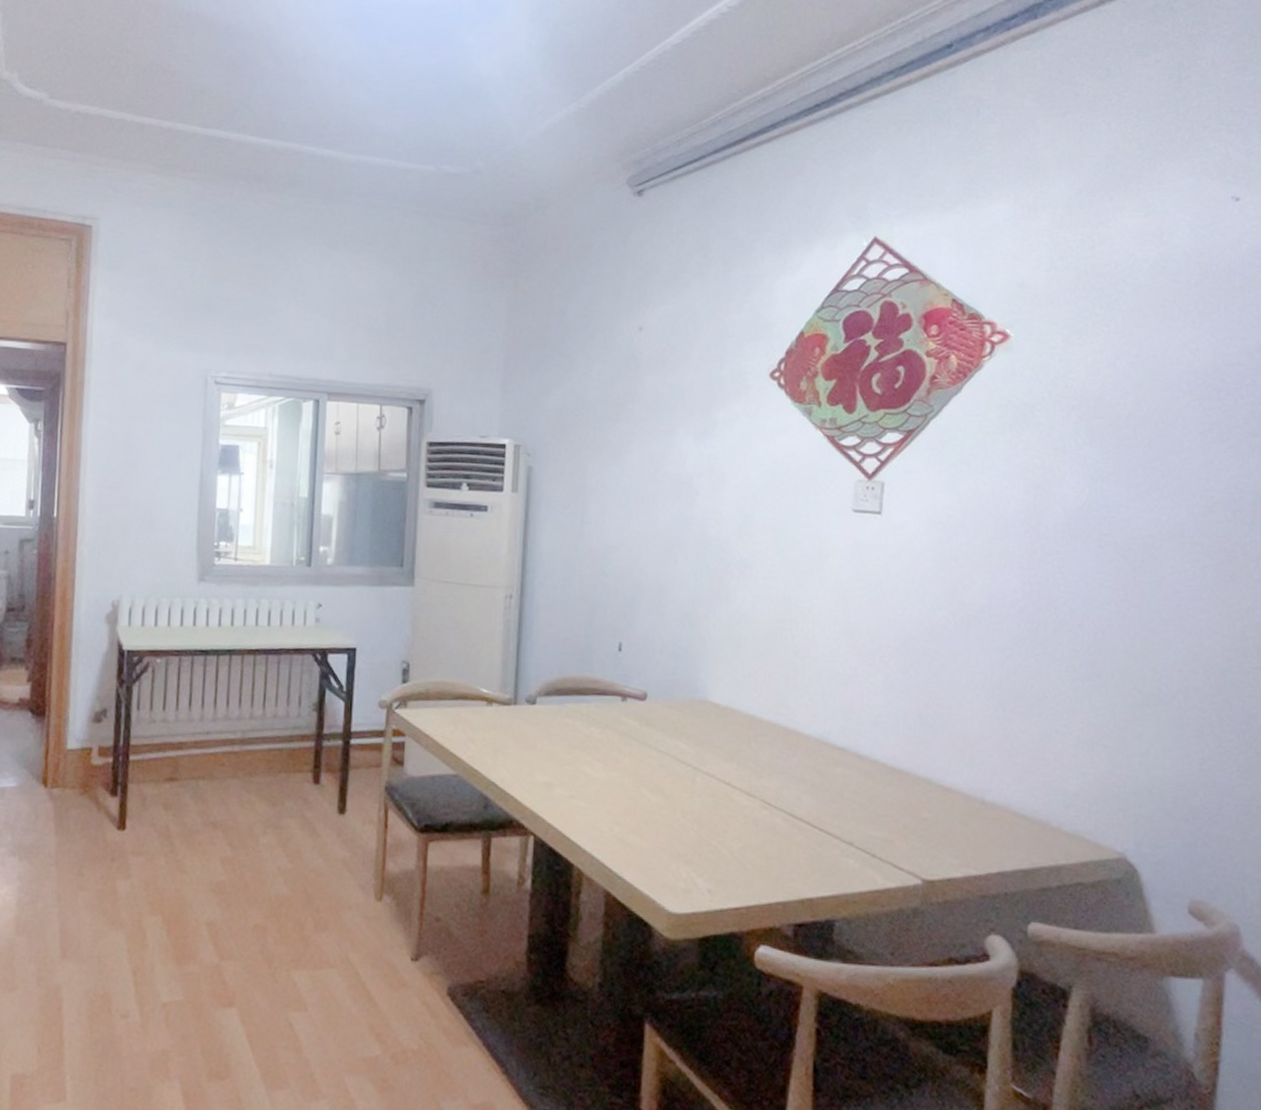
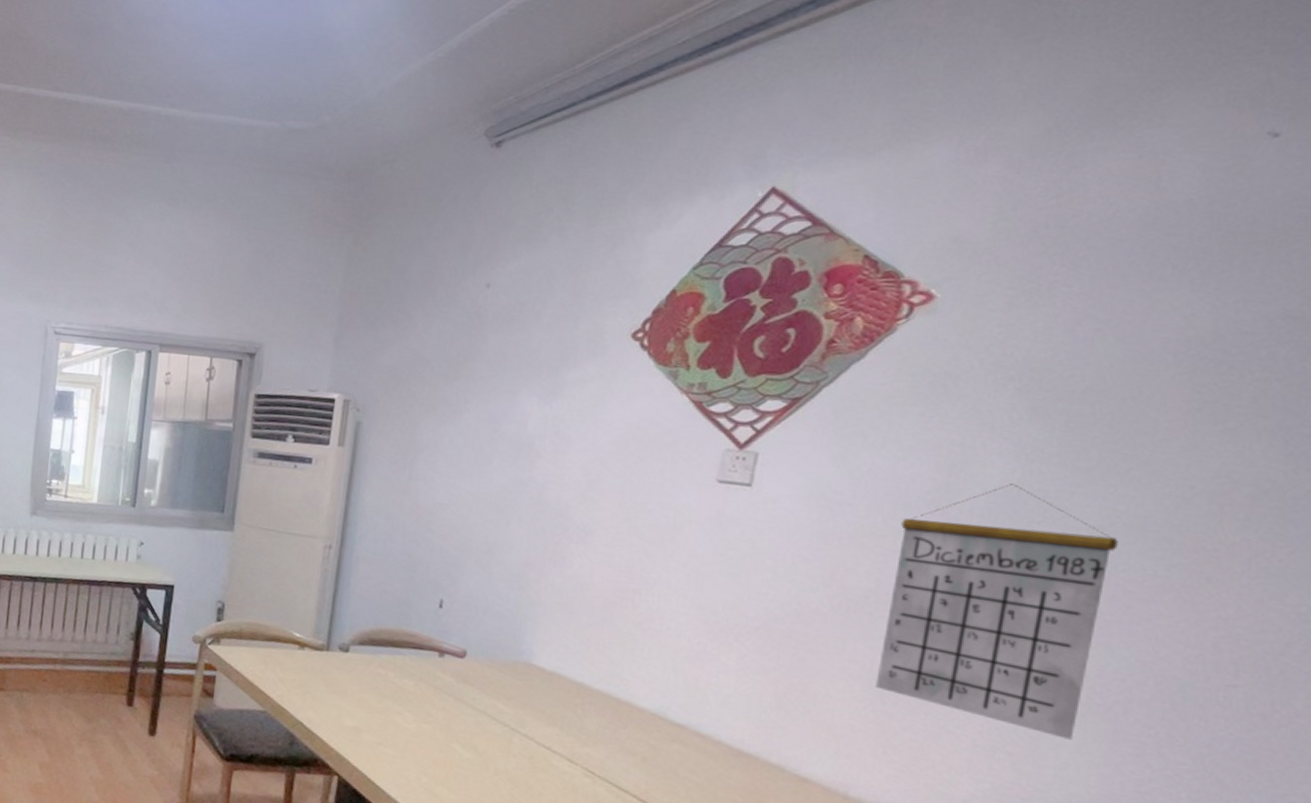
calendar: none [996,501,1165,728] -> present [875,484,1118,740]

